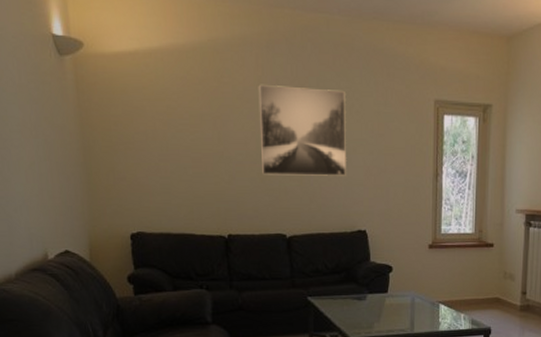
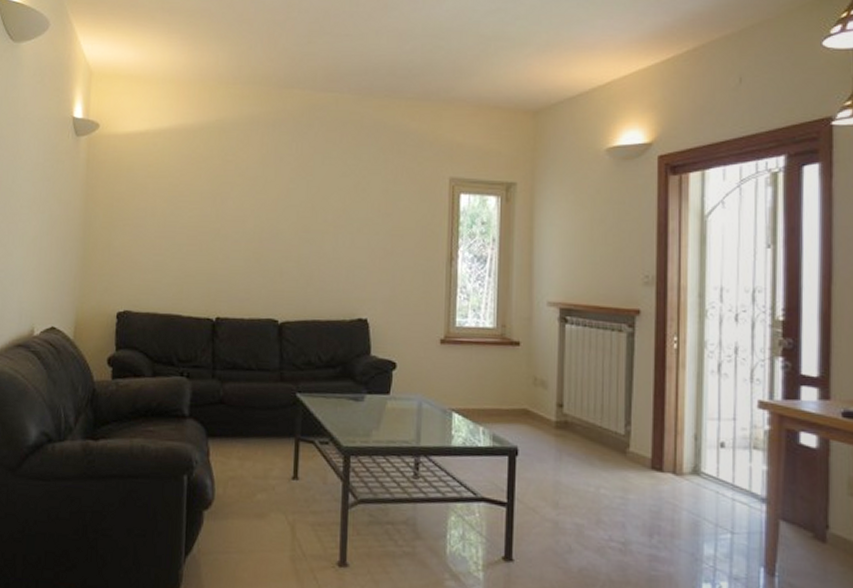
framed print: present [258,84,346,176] -> none [258,162,352,258]

